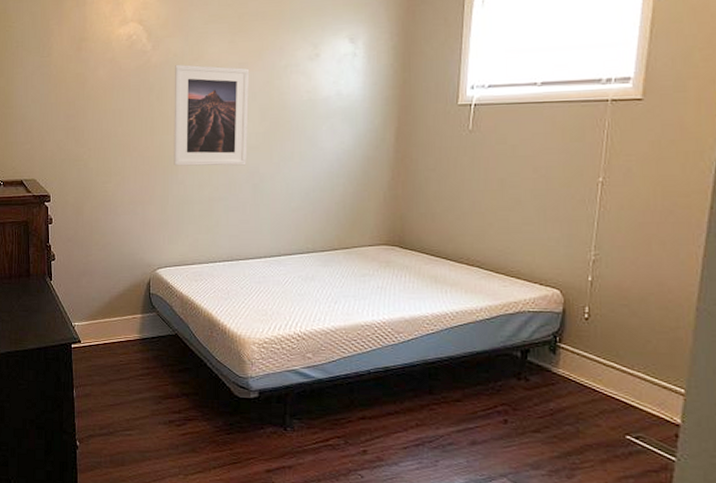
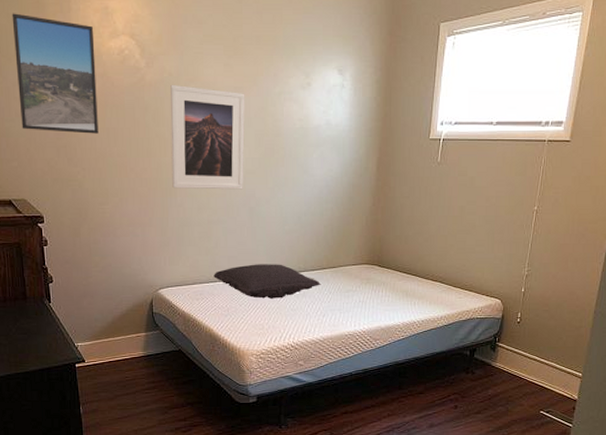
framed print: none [34,11,106,116] -> present [12,13,98,134]
pillow: none [214,244,331,282] -> present [214,264,320,299]

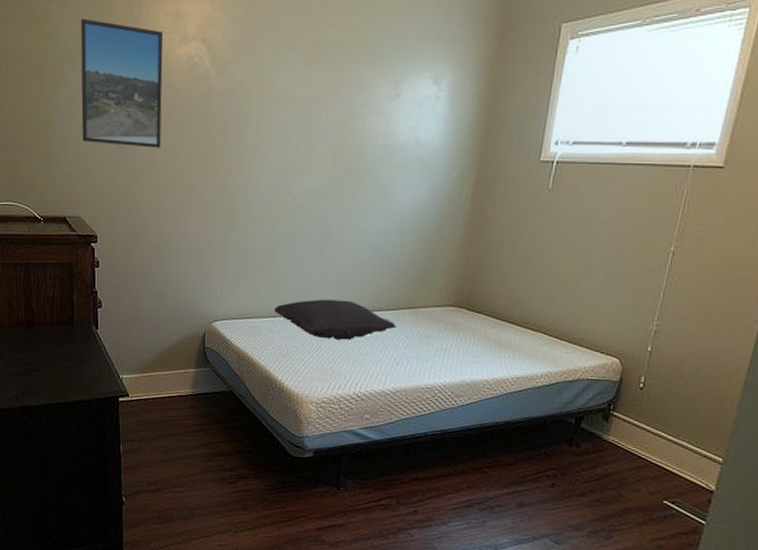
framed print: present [170,84,245,190] -> none [235,94,323,214]

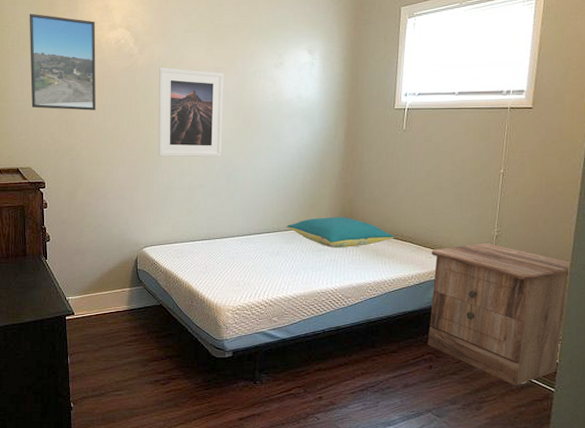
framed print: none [235,94,323,214] -> present [158,67,224,157]
pillow: present [274,299,396,340] -> none [193,224,293,257]
pillow: none [389,296,523,335] -> present [286,217,394,248]
nightstand: none [553,339,749,515] -> present [428,243,571,386]

